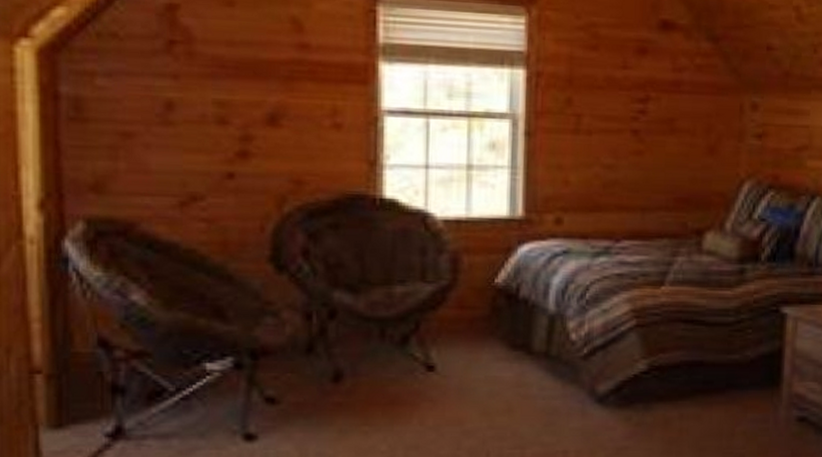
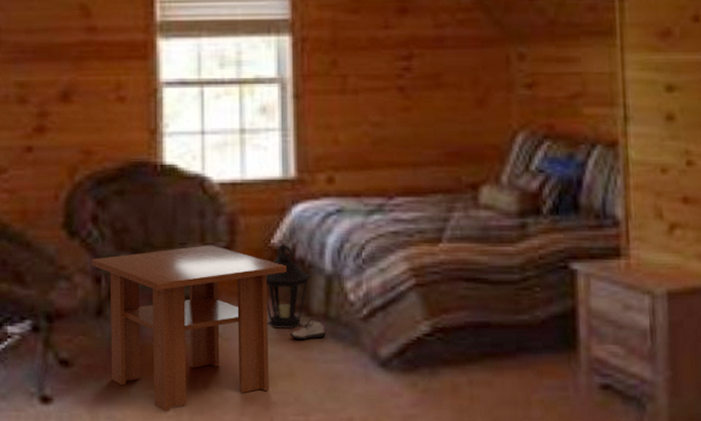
coffee table: none [301,283,509,448] -> present [91,245,286,412]
lantern: none [487,284,534,367] -> present [265,244,311,330]
shoe: none [510,356,546,377] -> present [290,318,326,340]

